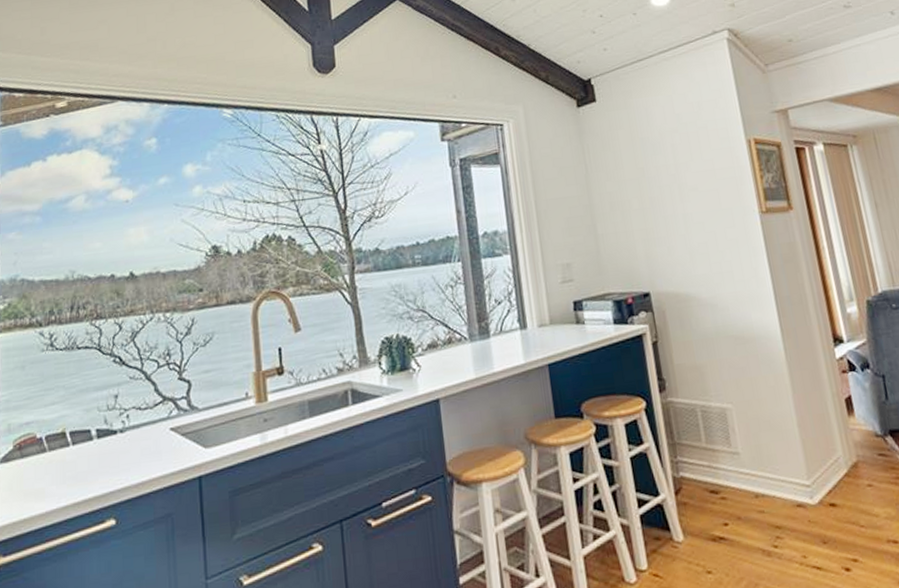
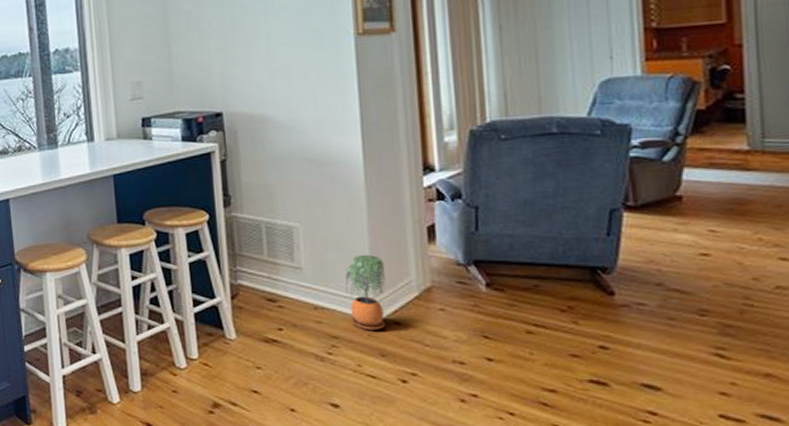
potted plant: none [779,432,823,516] -> present [345,254,386,330]

